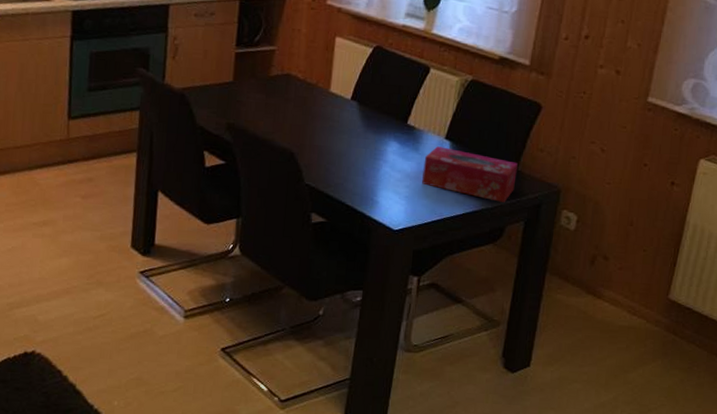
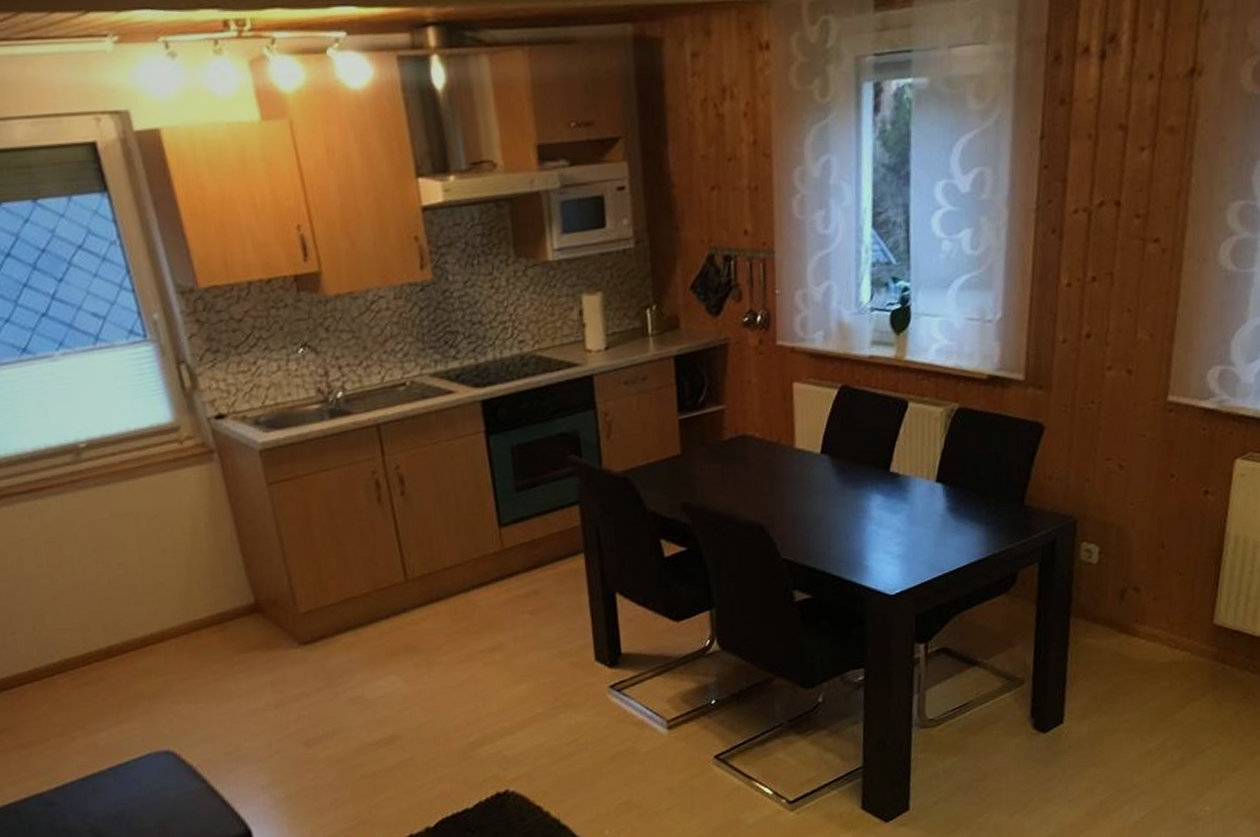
tissue box: present [422,146,518,202] -> none [915,491,1024,545]

